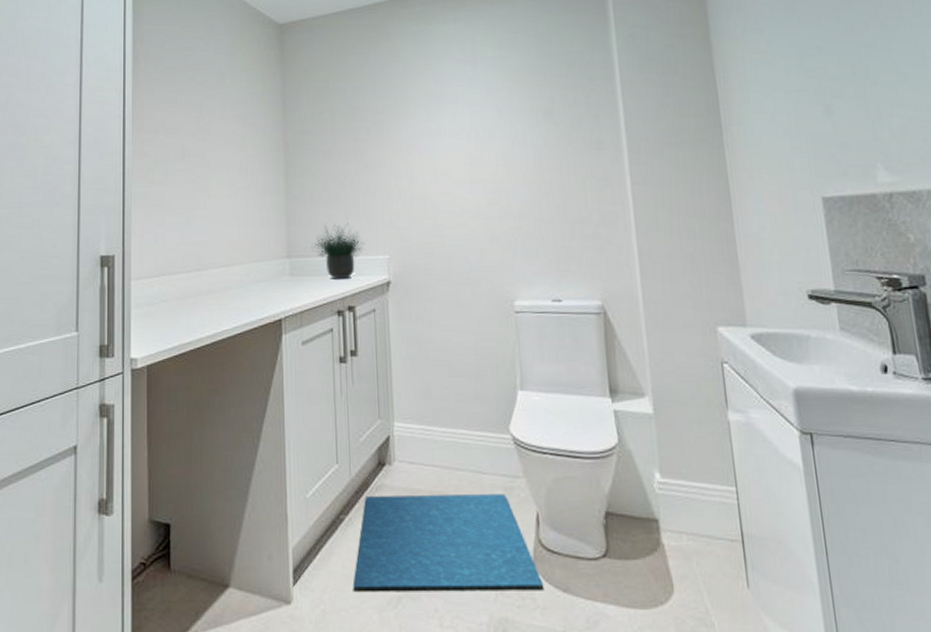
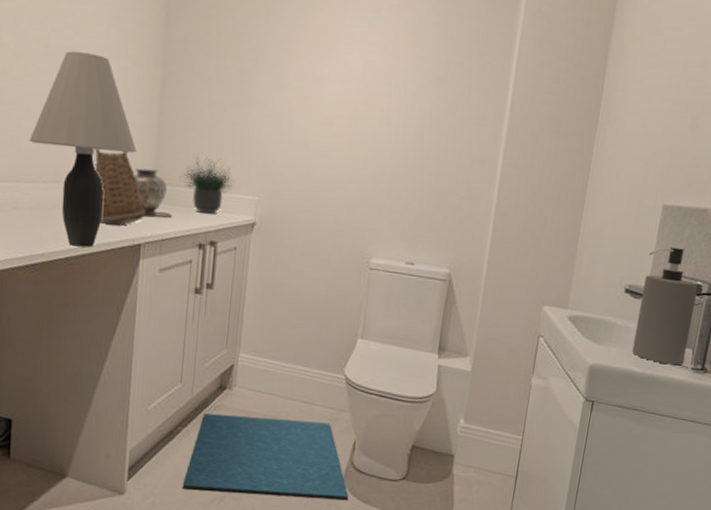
table lamp: none [171,149,269,331] -> present [28,51,137,248]
basket: none [230,231,282,304] -> present [94,148,145,226]
decorative vase: none [268,244,308,291] -> present [133,168,172,218]
soap dispenser: none [824,240,910,378] -> present [632,247,699,366]

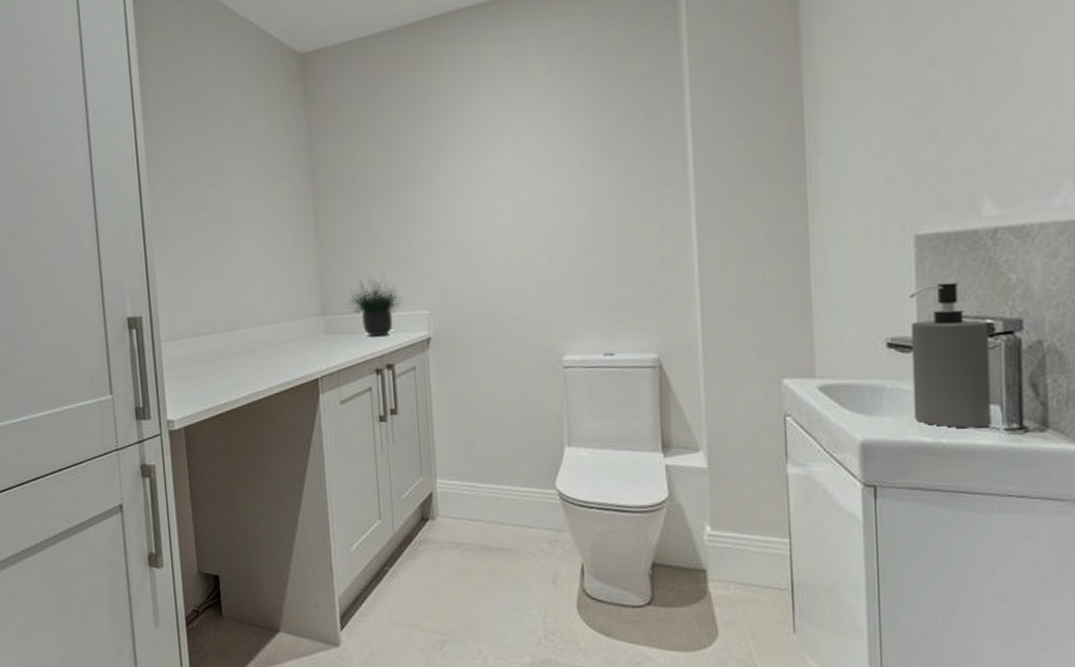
table lamp: present [28,51,137,248] -> none [199,199,300,392]
basket: present [94,148,145,226] -> none [260,287,318,364]
decorative vase: present [133,168,172,218] -> none [301,301,344,350]
bath mat: present [182,413,348,500] -> none [398,546,586,635]

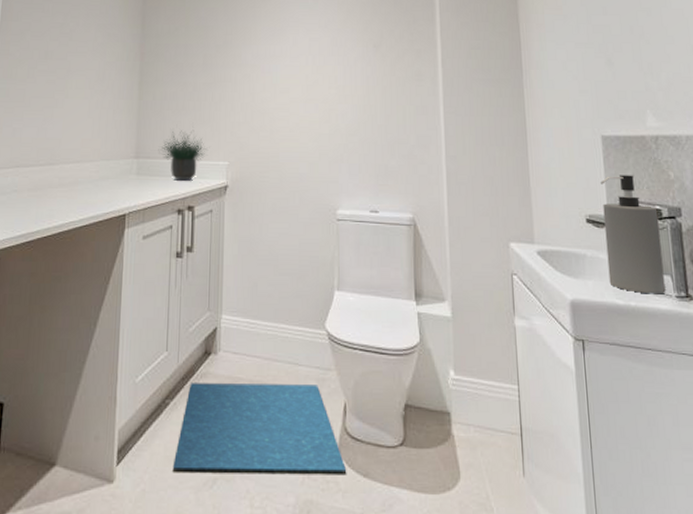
bath mat: none [398,546,586,635] -> present [172,383,346,474]

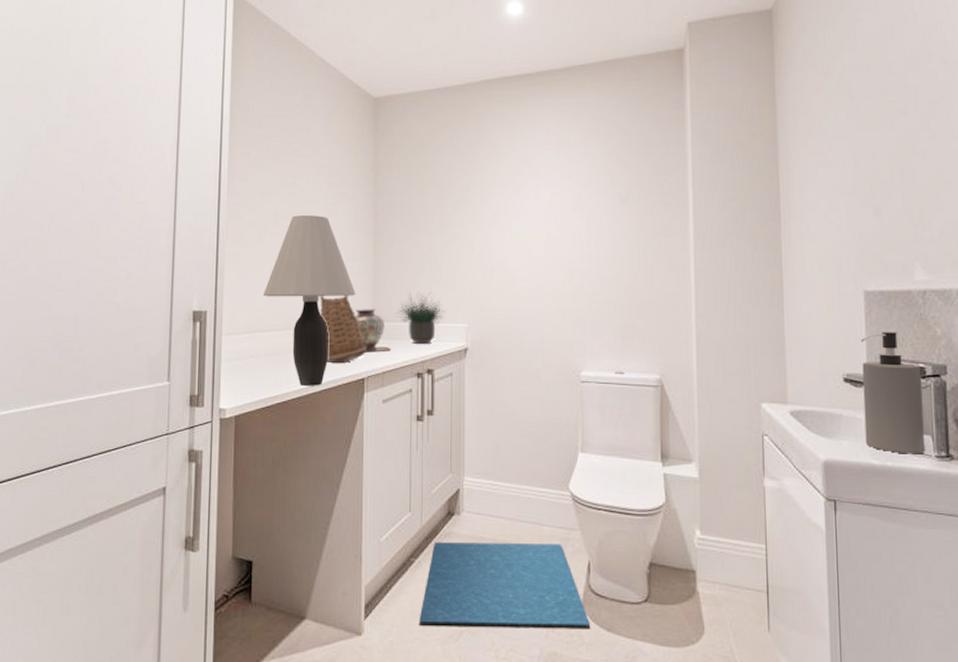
table lamp: none [28,54,120,223] -> present [262,215,356,387]
basket: none [84,131,129,199] -> present [319,295,366,363]
decorative vase: none [118,145,153,189] -> present [354,309,391,353]

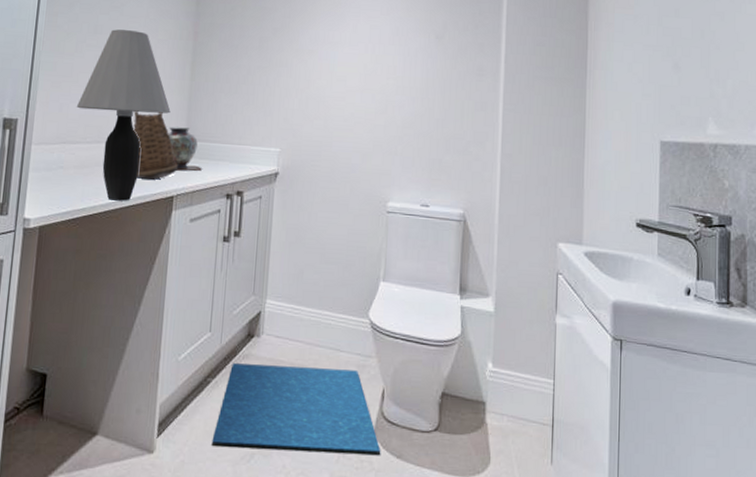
potted plant: present [397,291,446,344] -> none [211,114,259,166]
soap dispenser: present [861,332,925,454] -> none [653,181,708,300]

